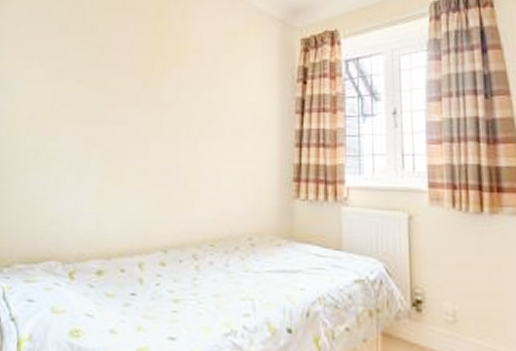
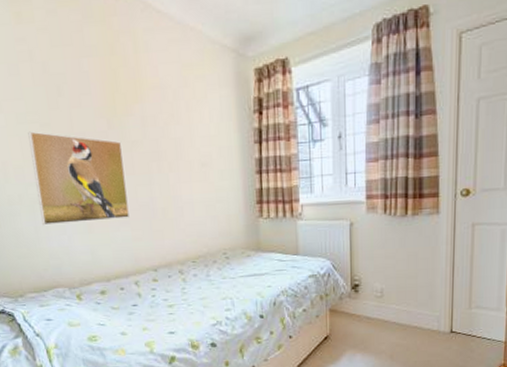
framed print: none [52,86,153,186] -> present [28,131,129,226]

